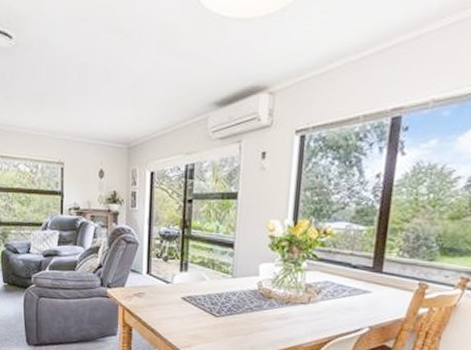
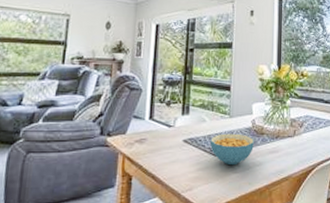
cereal bowl: none [210,294,260,328] -> present [210,133,254,166]

